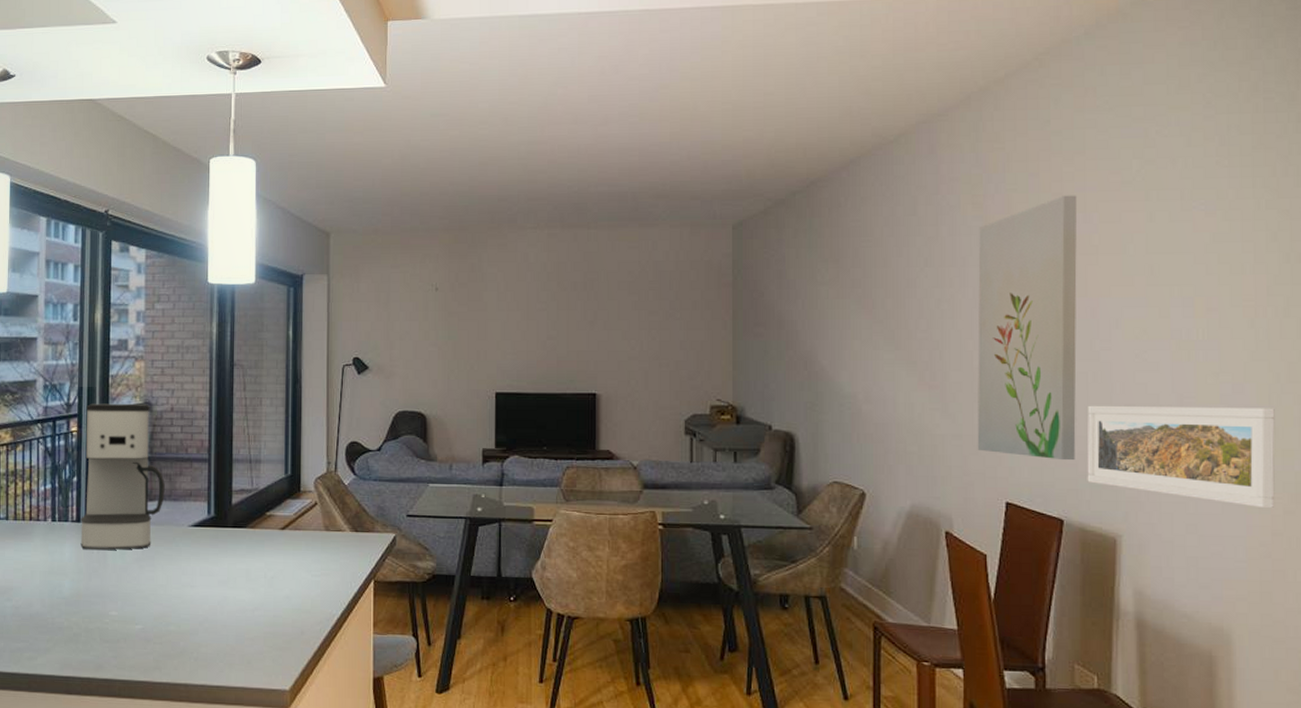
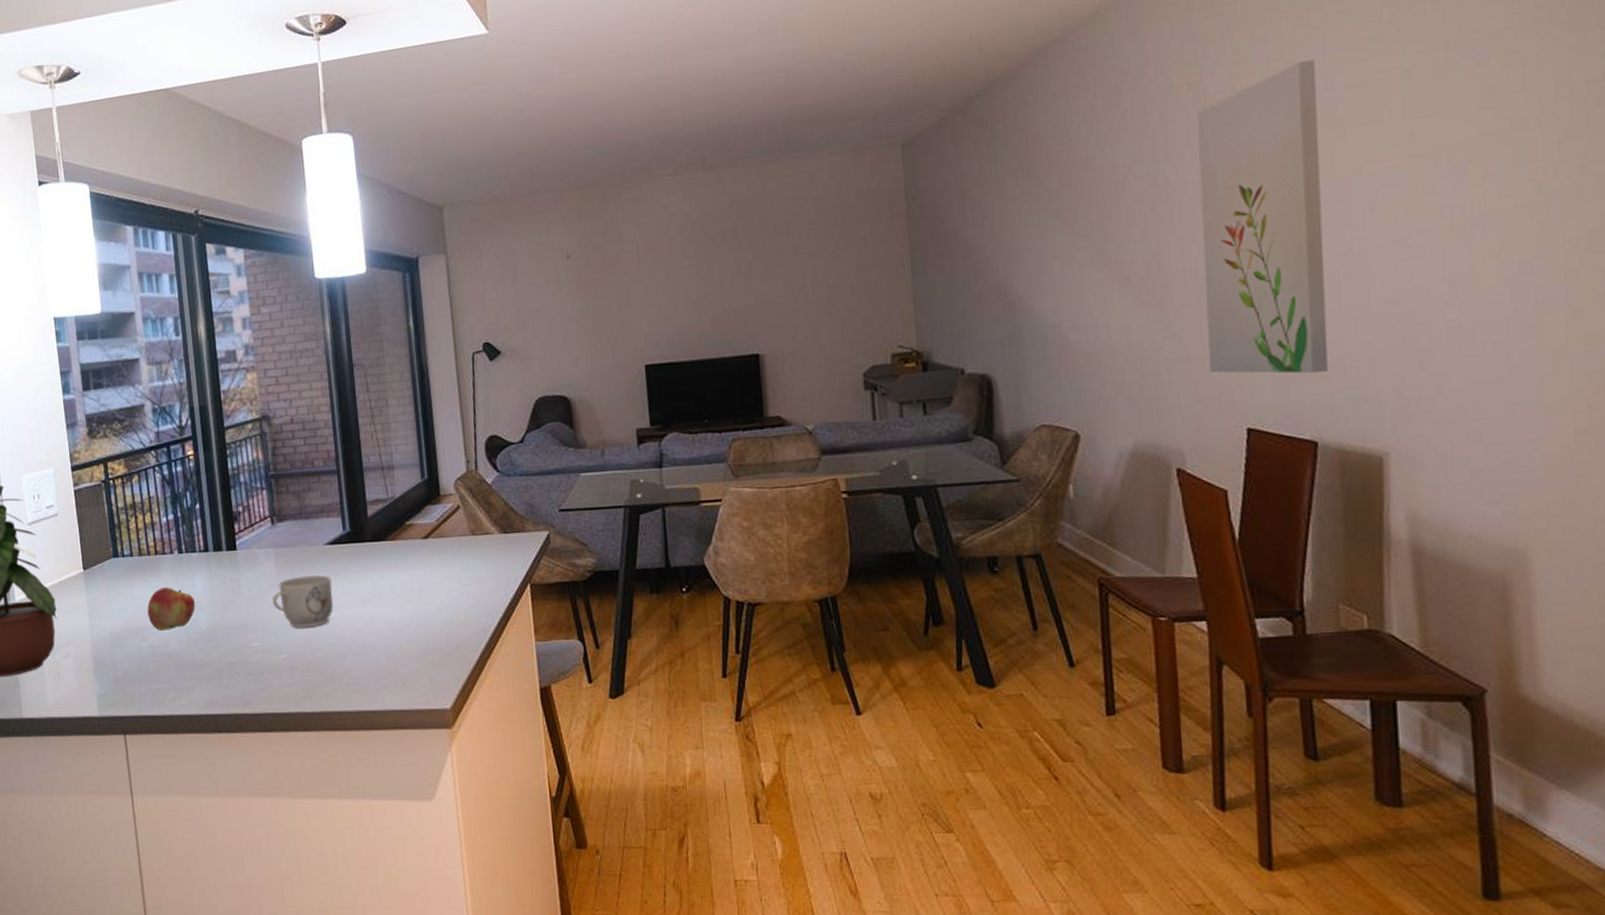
fruit: none [15,552,62,592] -> present [147,587,196,631]
coffee maker: present [80,403,165,550] -> none [200,417,295,579]
mug: none [134,554,192,602] -> present [272,575,334,628]
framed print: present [1087,405,1275,509] -> none [1340,285,1577,405]

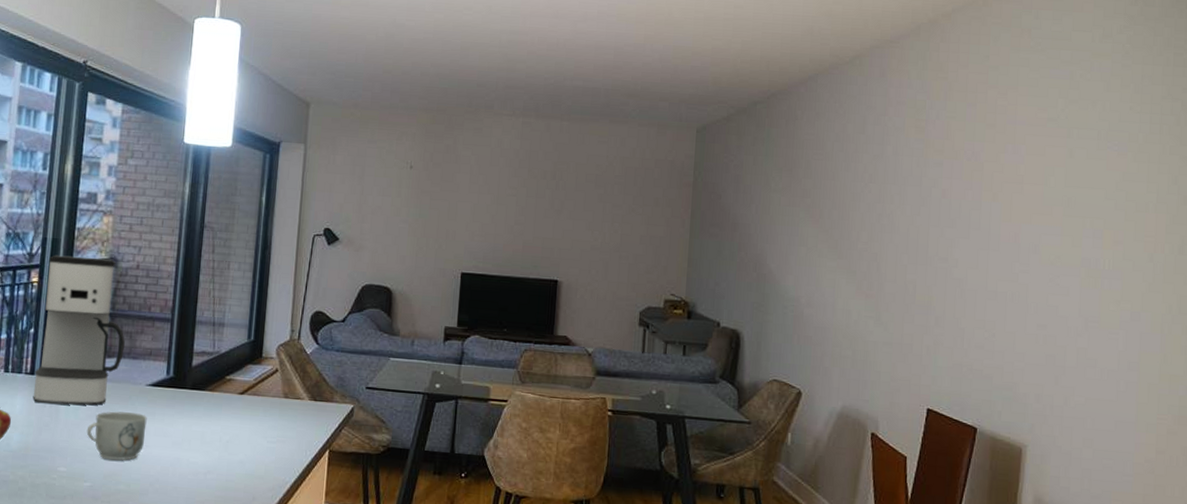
coffee maker: none [200,417,295,579] -> present [32,255,125,406]
wall art: present [1197,59,1328,374] -> none [905,126,1009,374]

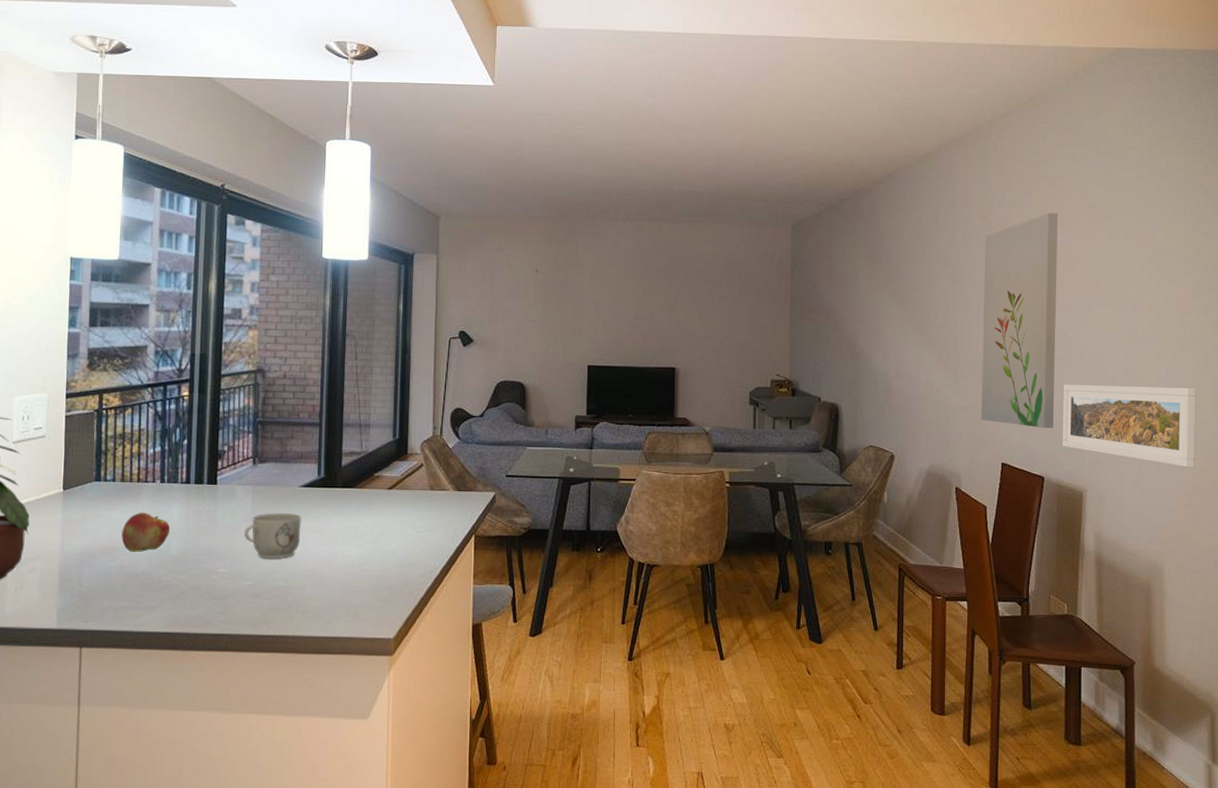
coffee maker: present [32,255,125,406] -> none [189,369,276,510]
wall art: none [905,126,1009,374] -> present [981,212,1059,429]
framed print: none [1000,323,1166,429] -> present [1062,384,1196,468]

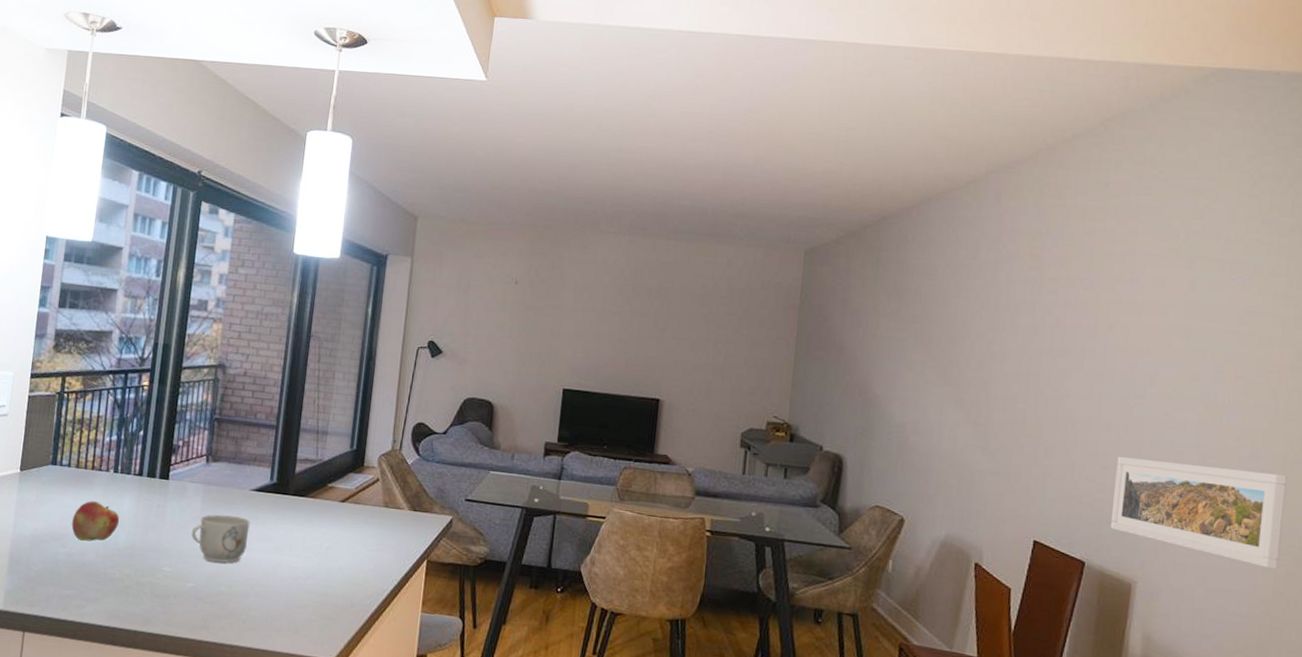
wall art: present [981,212,1059,429] -> none [1012,255,1127,507]

